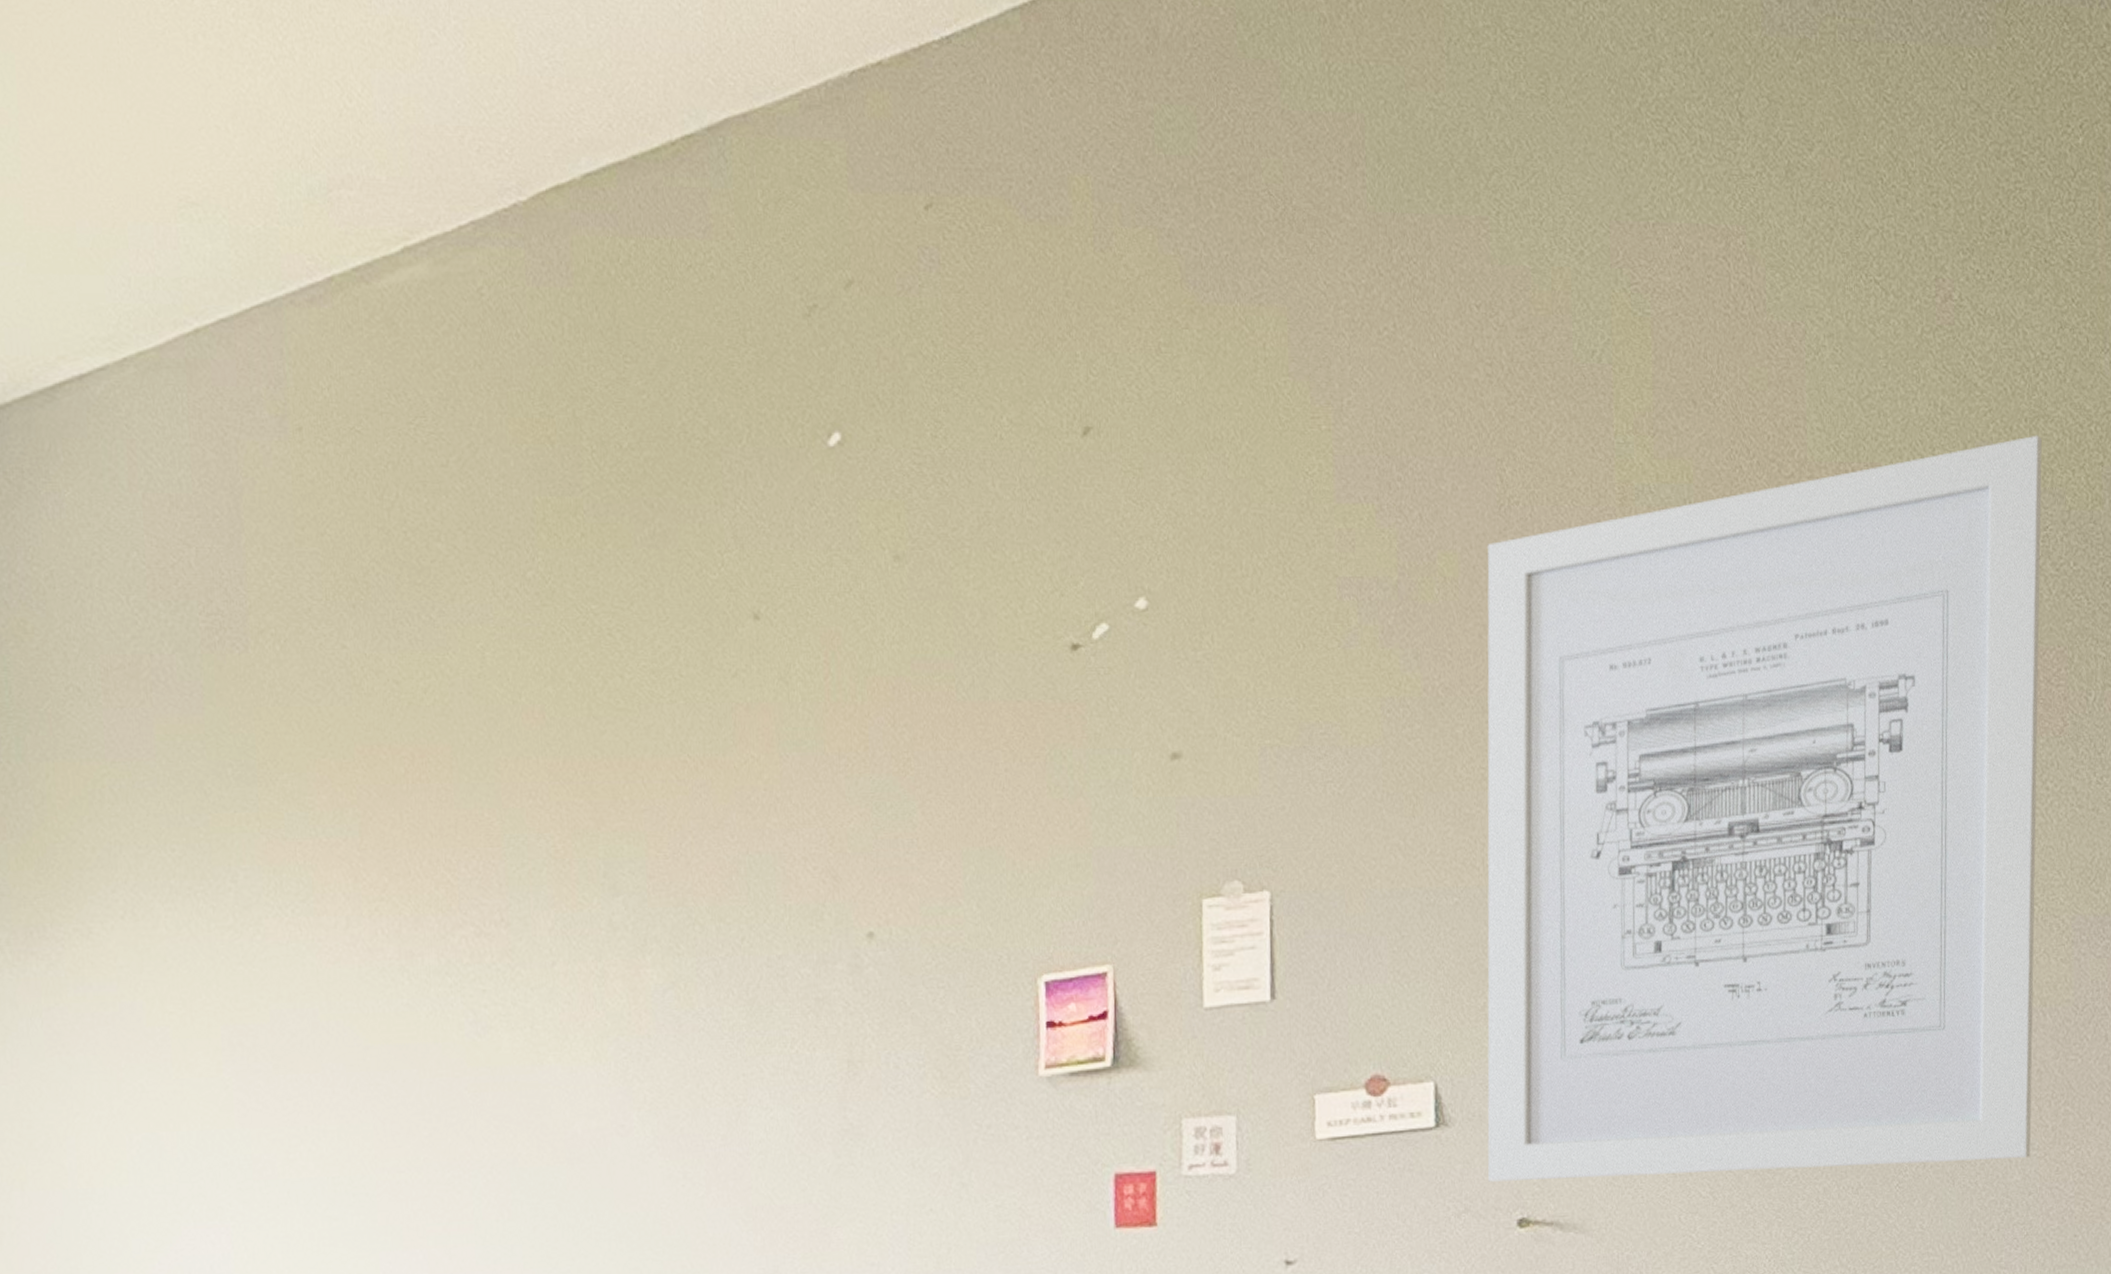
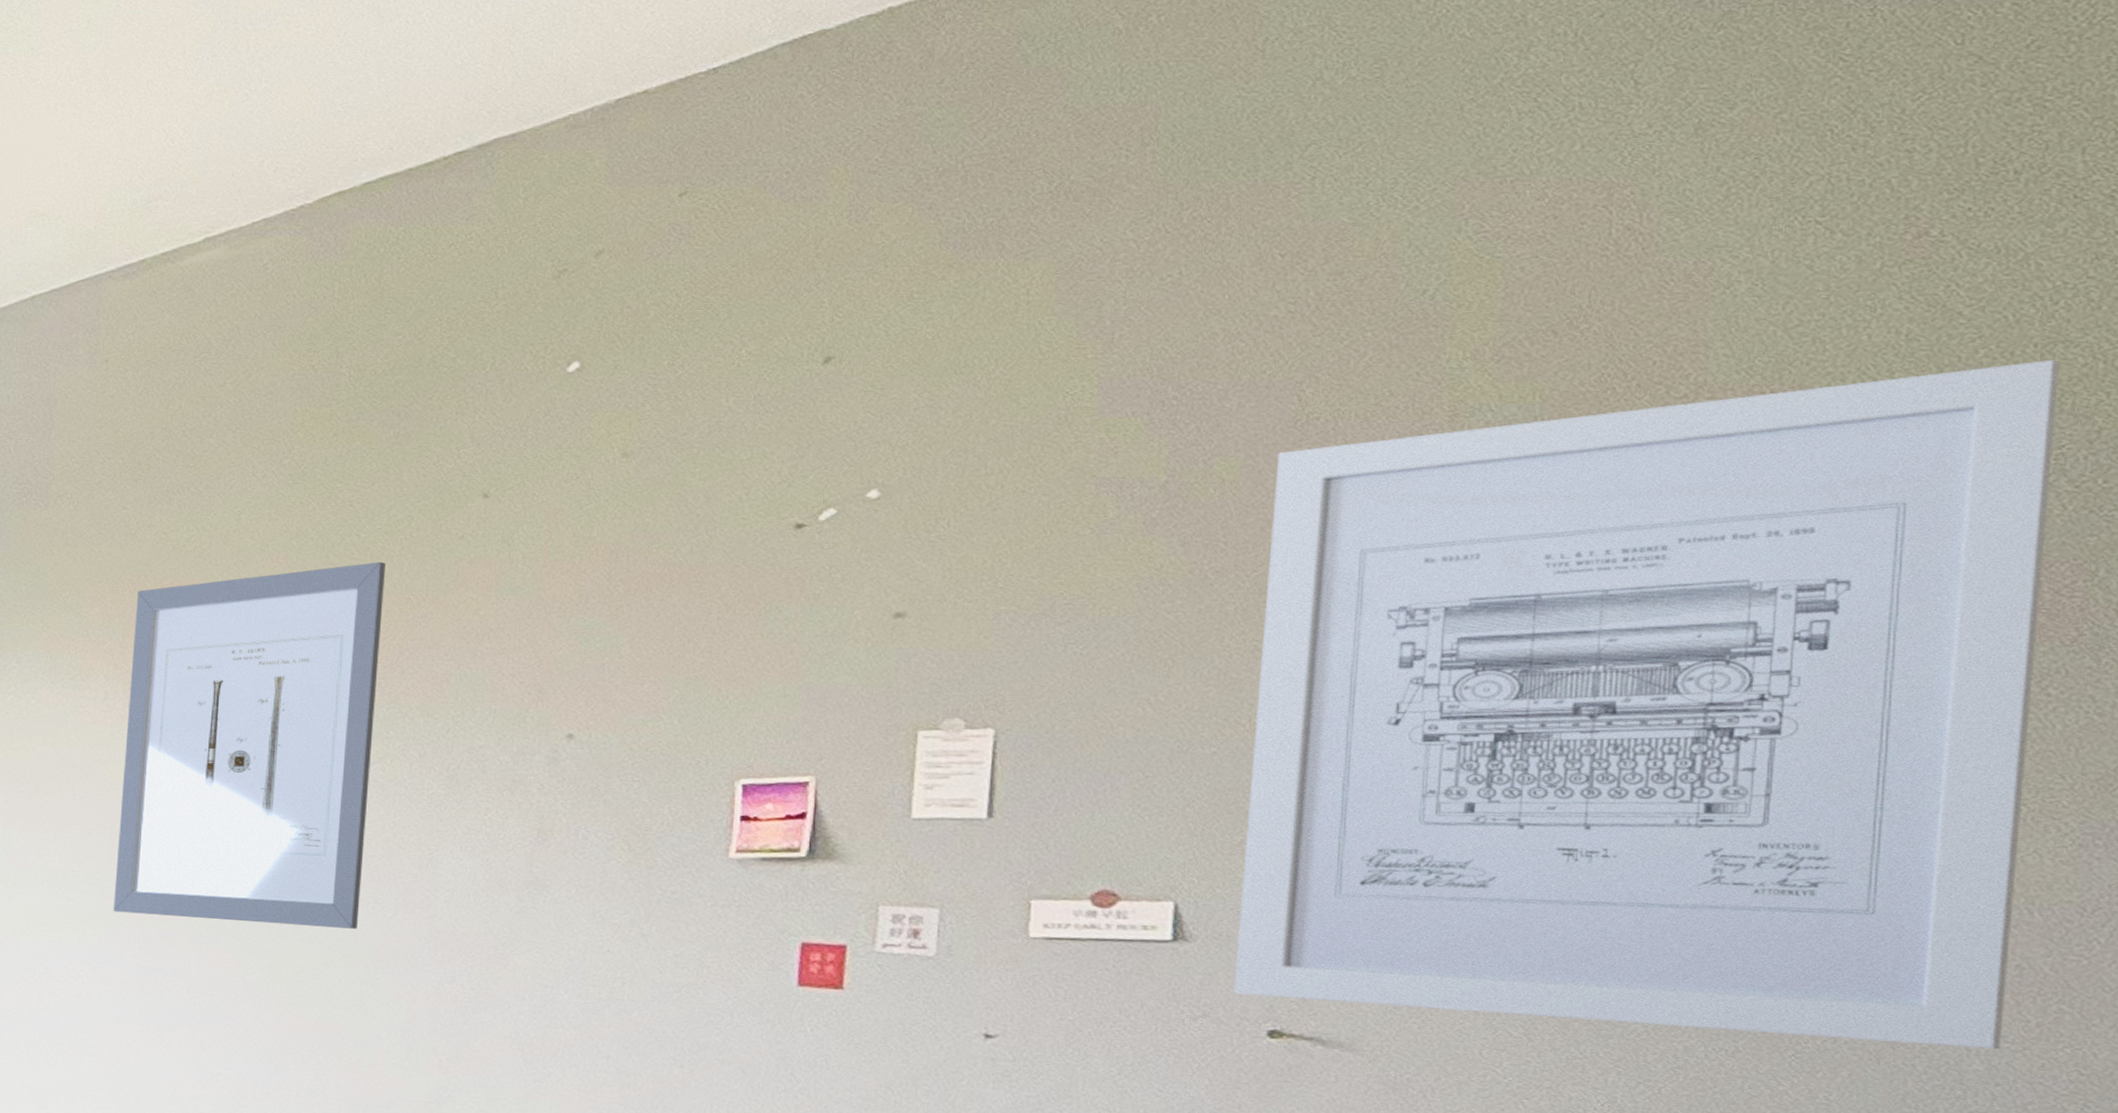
wall art: none [371,713,669,1230] -> present [113,562,385,929]

